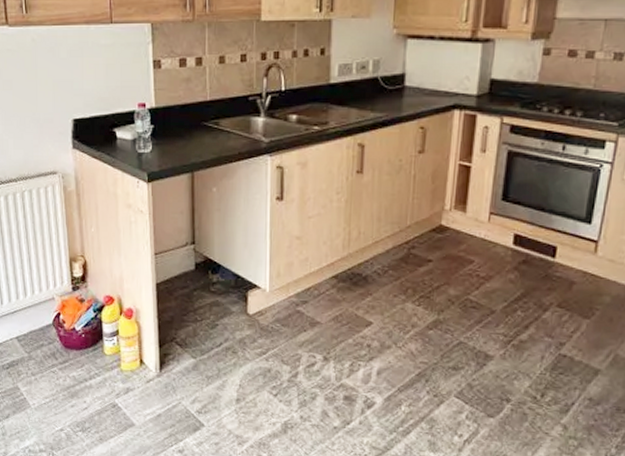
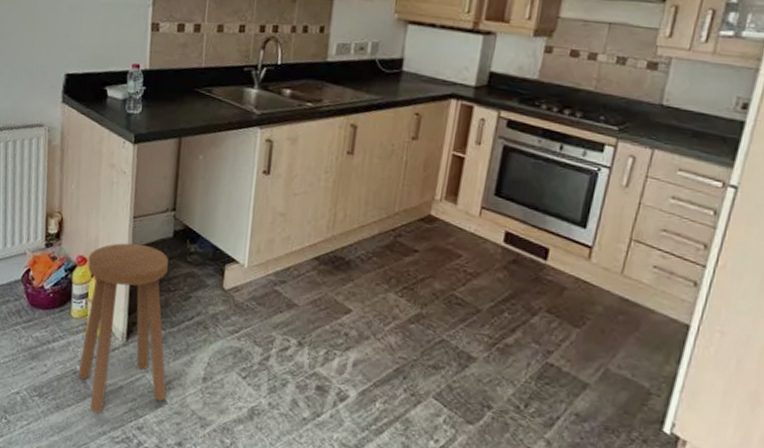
stool: none [115,279,203,442] -> present [77,243,169,414]

